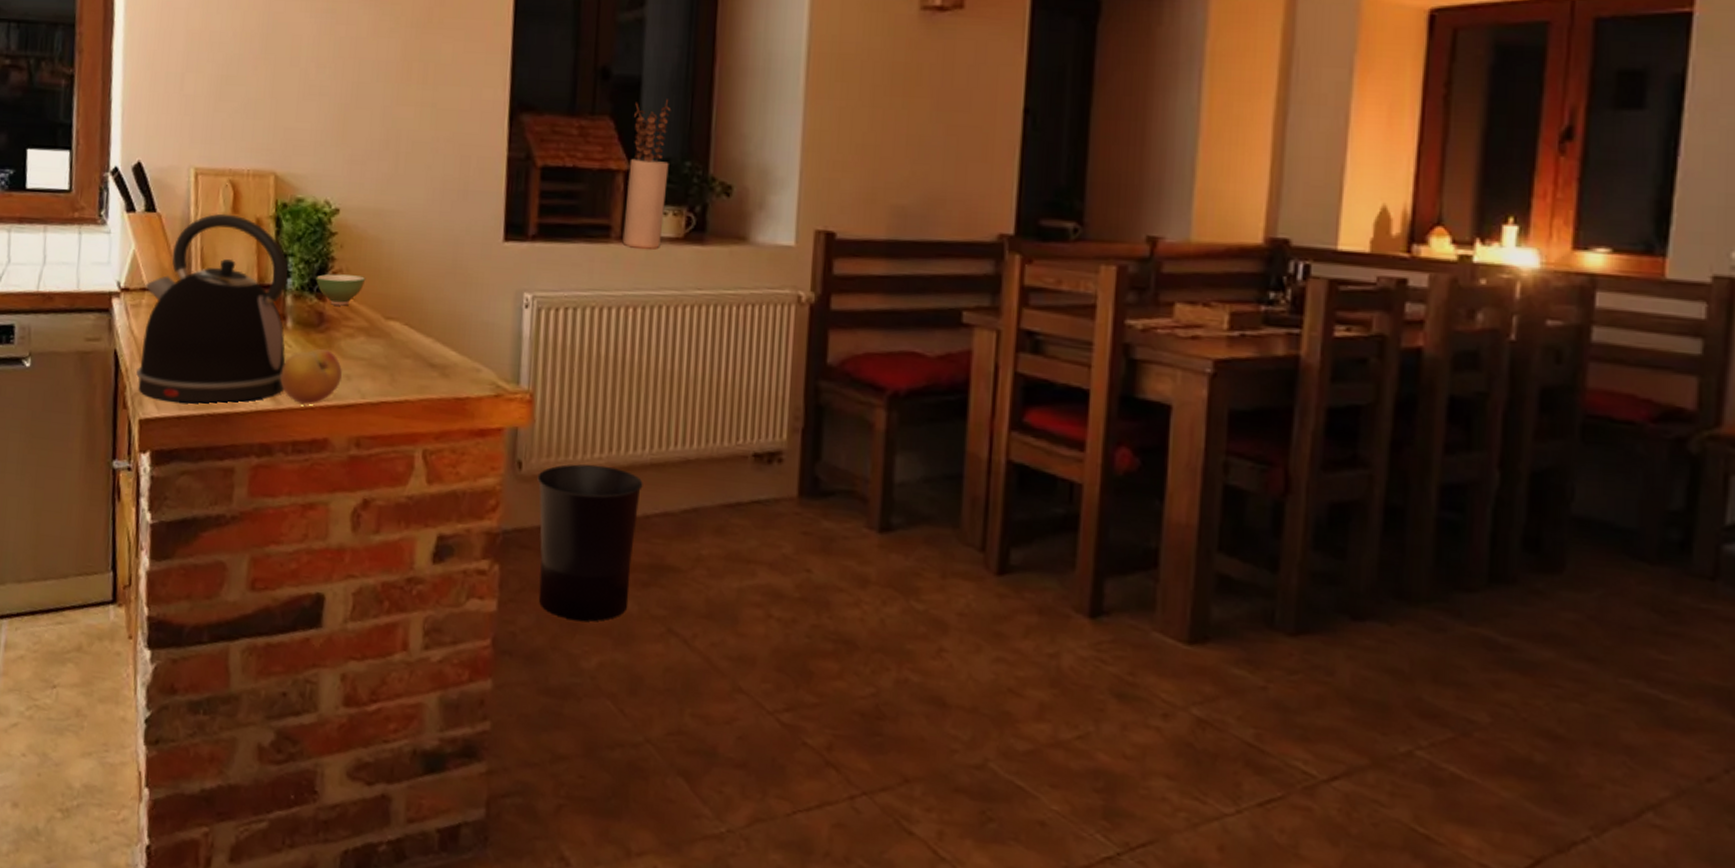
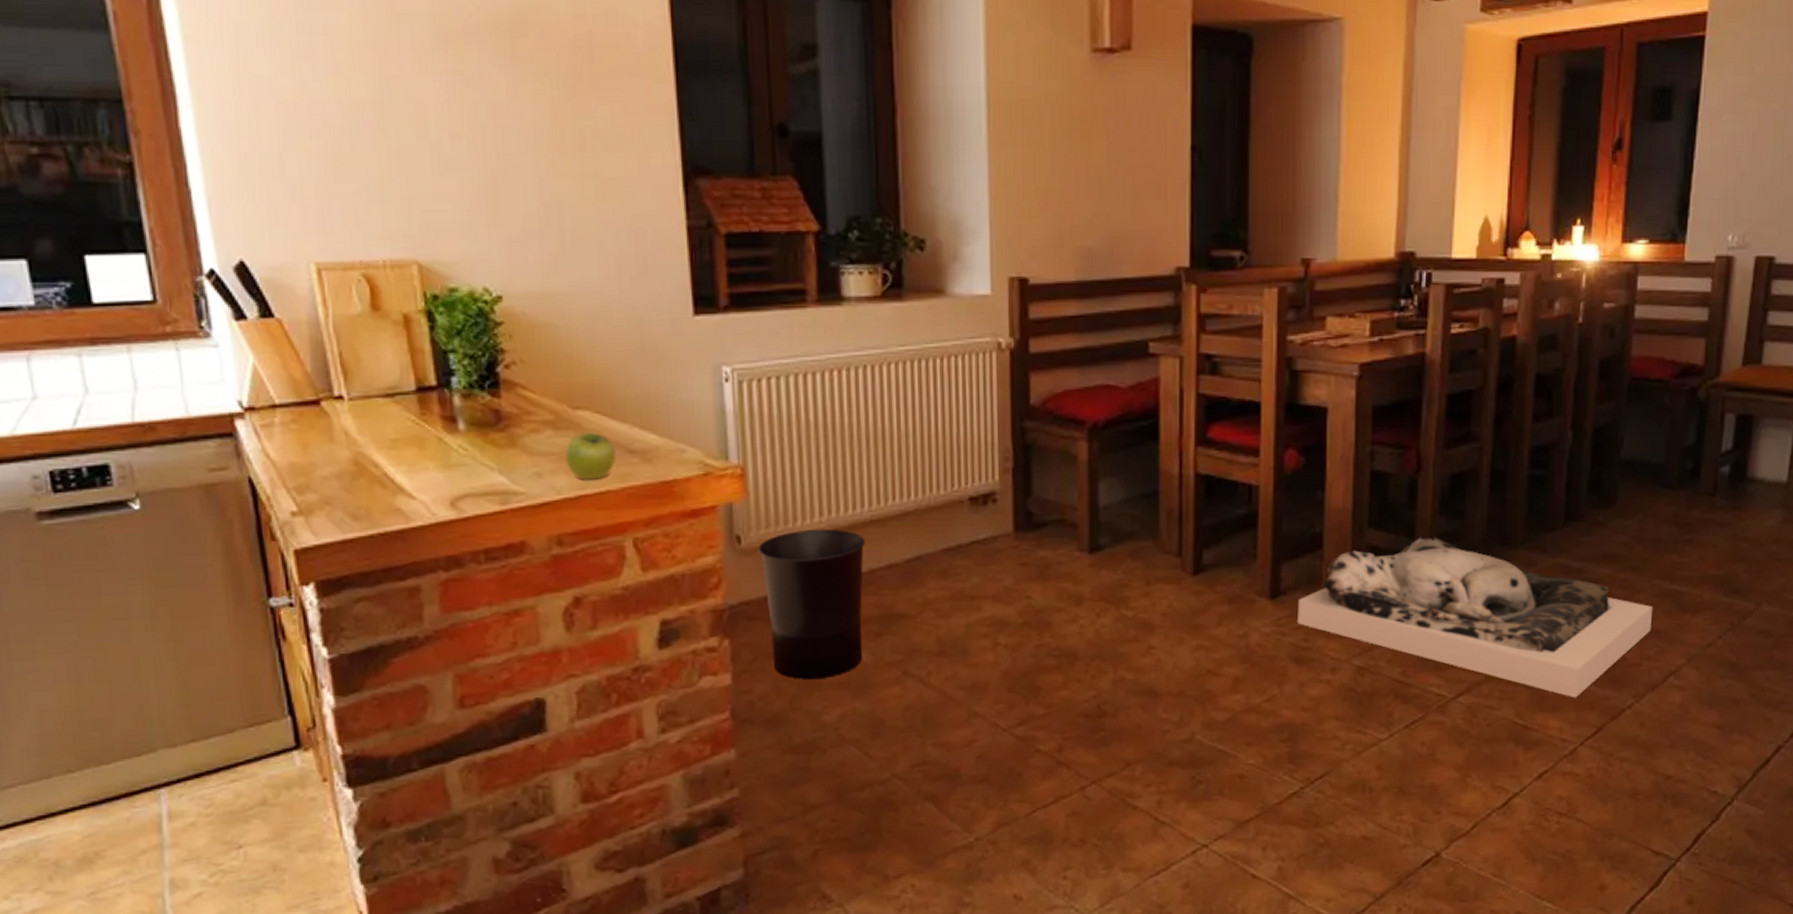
kettle: present [135,213,288,404] -> none [274,312,465,526]
fruit: present [280,349,342,404] -> none [459,449,531,509]
bowl: present [316,273,366,306] -> none [485,366,544,400]
fruit: none [373,342,419,389] -> present [566,432,616,480]
vase: present [622,99,672,251] -> none [818,154,860,312]
dog bed: none [1122,571,1620,814] -> present [1297,535,1653,698]

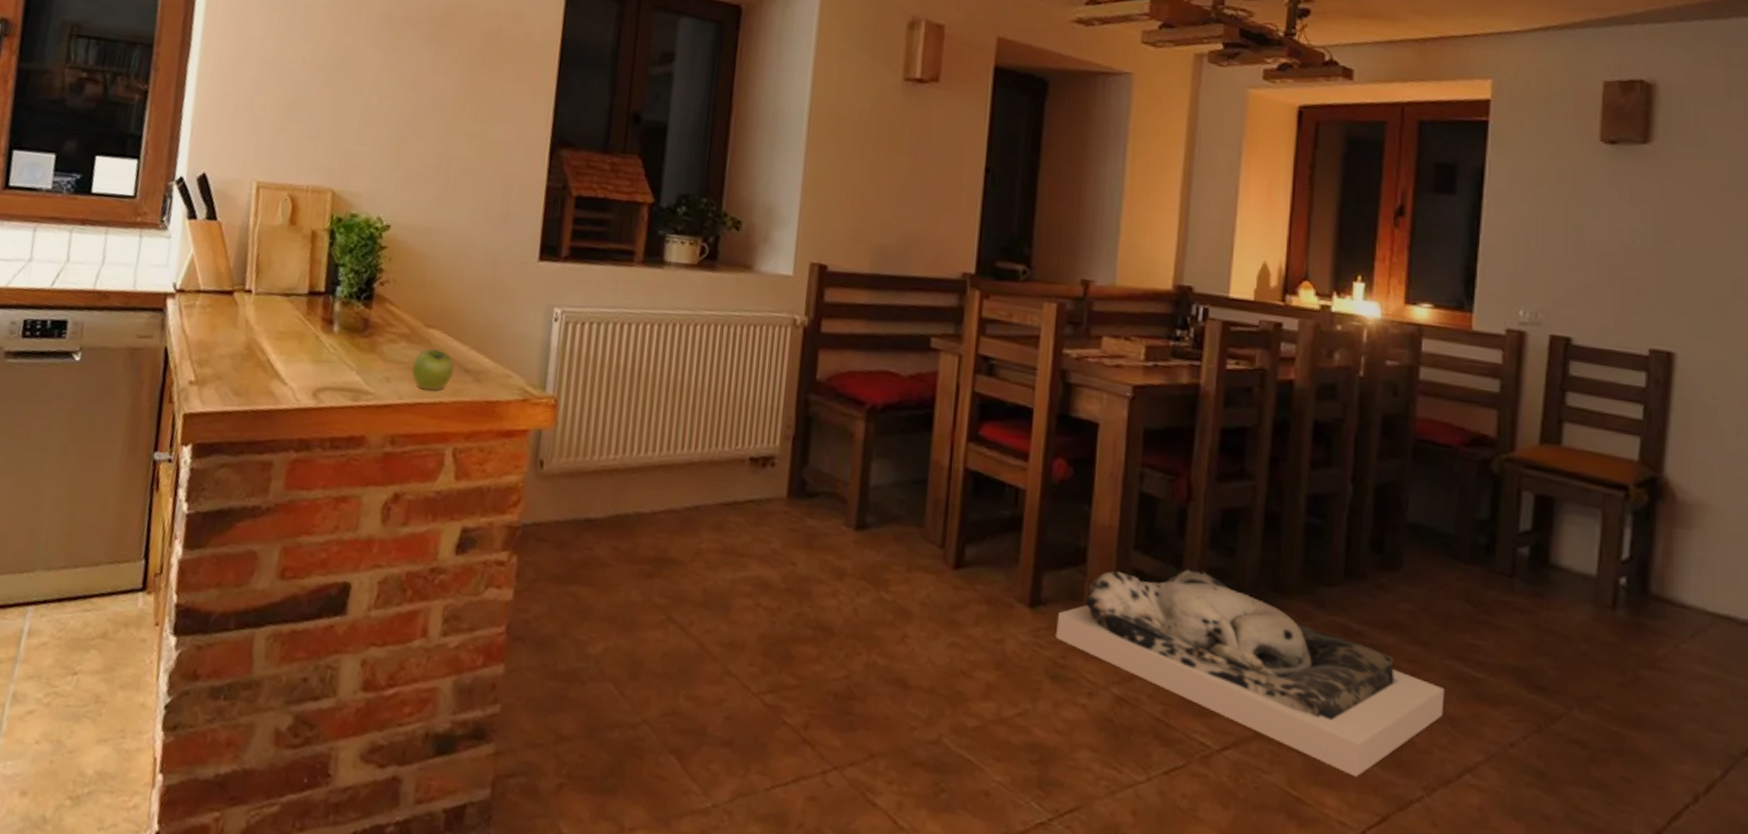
waste bin: present [758,528,866,679] -> none [551,464,652,610]

